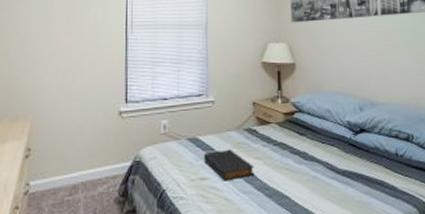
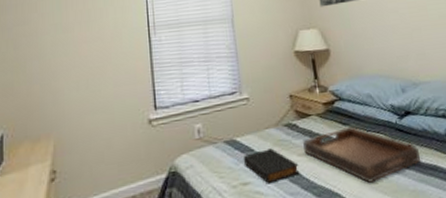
serving tray: none [261,136,369,190] -> present [303,125,420,183]

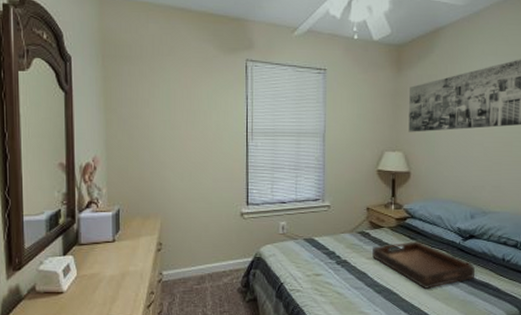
book: present [243,148,300,184] -> none [318,250,366,278]

